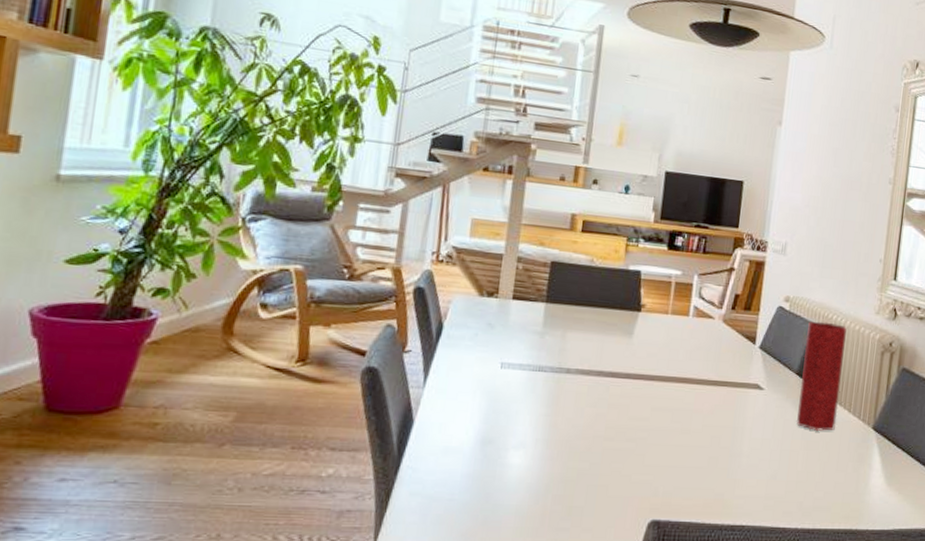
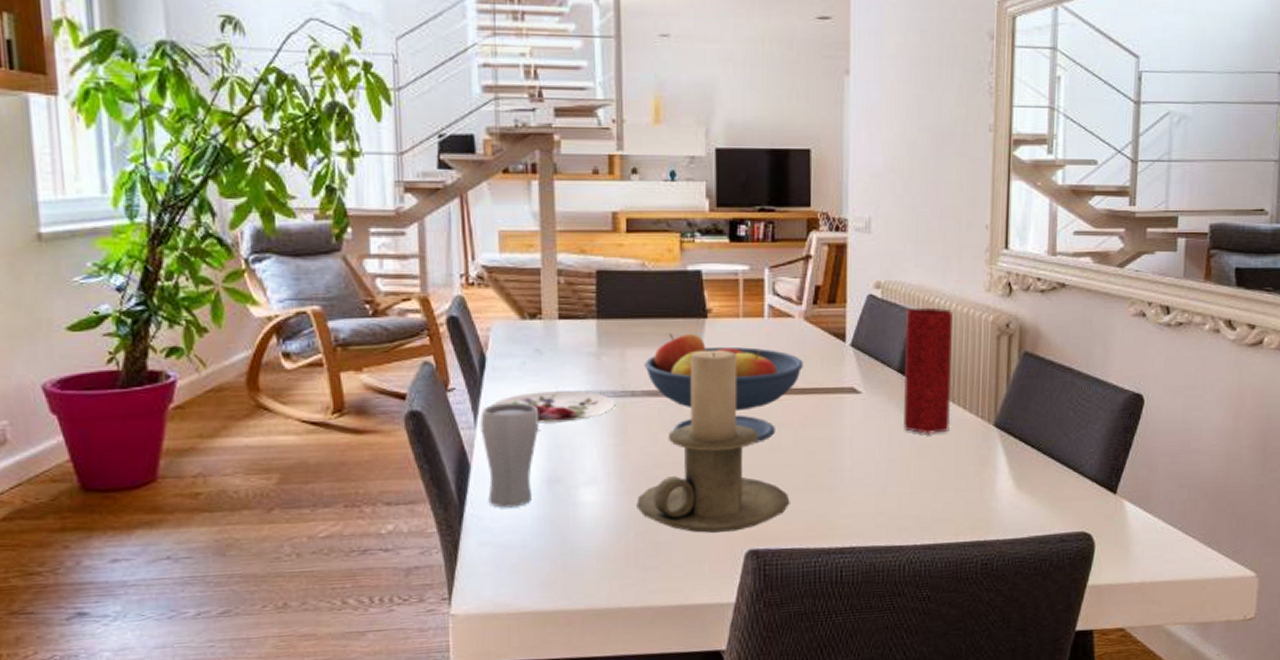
drinking glass: none [425,367,483,463] -> present [480,402,539,508]
plate: none [440,361,552,391] -> present [490,391,616,424]
candle holder: none [557,339,693,502] -> present [636,349,790,533]
fruit bowl: none [581,322,718,424] -> present [644,333,803,443]

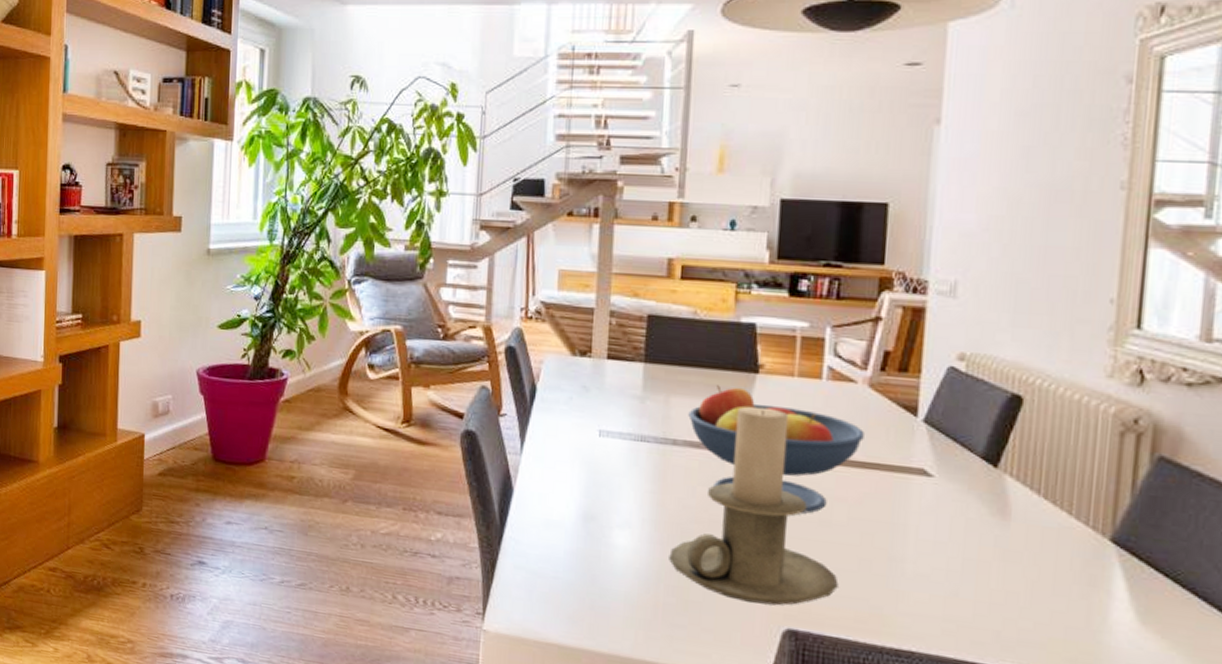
drinking glass: present [480,402,539,508] -> none [526,433,581,538]
plate: present [490,391,616,424] -> none [536,427,656,462]
vase: present [902,307,953,435] -> none [984,387,1059,539]

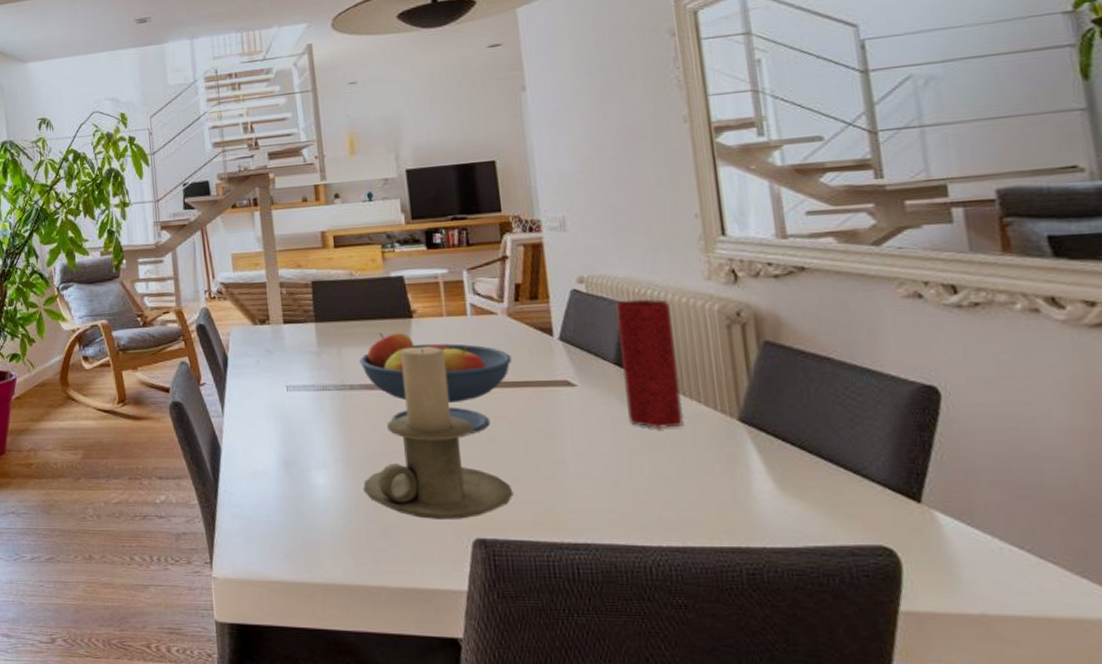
vase: none [984,387,1059,539] -> present [615,299,685,430]

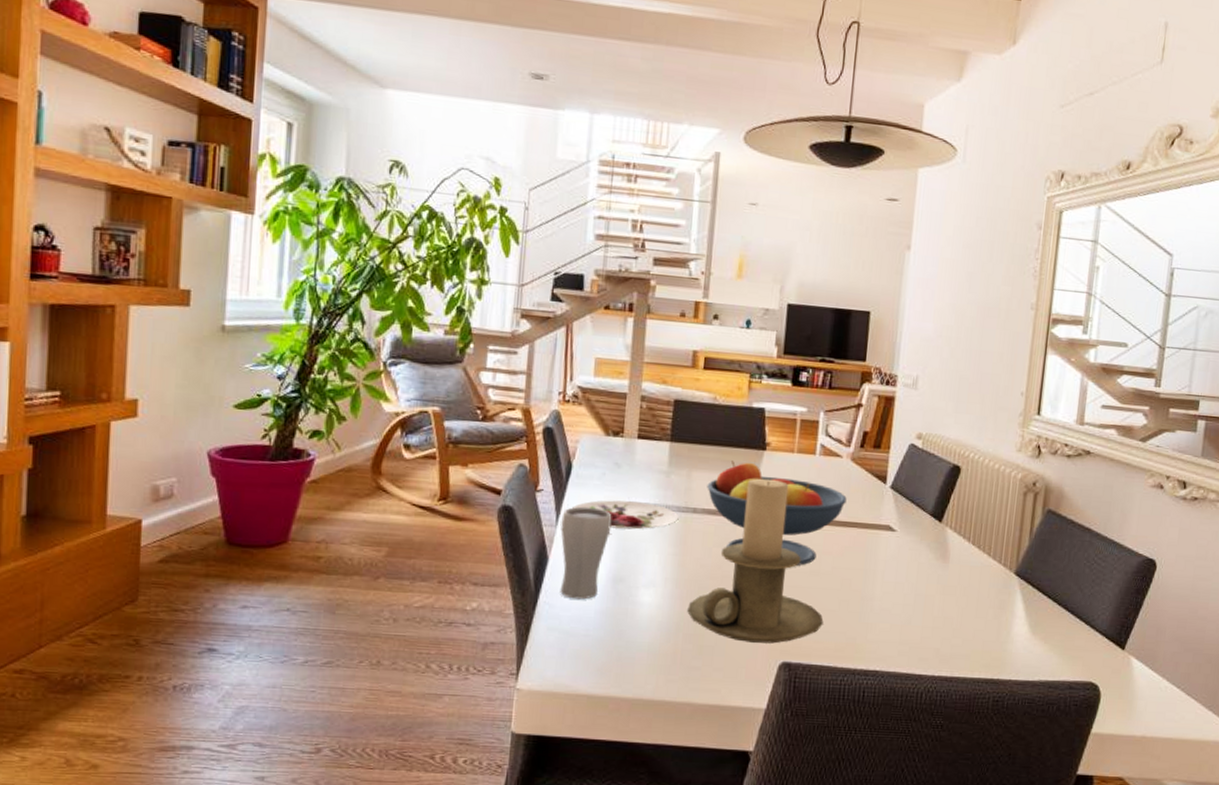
drinking glass: none [226,395,274,486] -> present [560,506,612,600]
plate: none [233,385,337,413] -> present [571,500,679,530]
vase: present [615,299,685,430] -> none [931,459,985,576]

